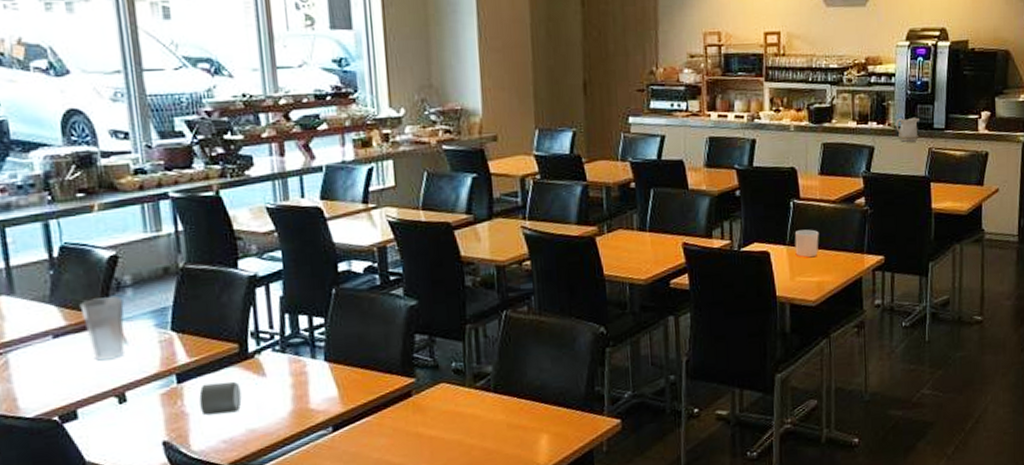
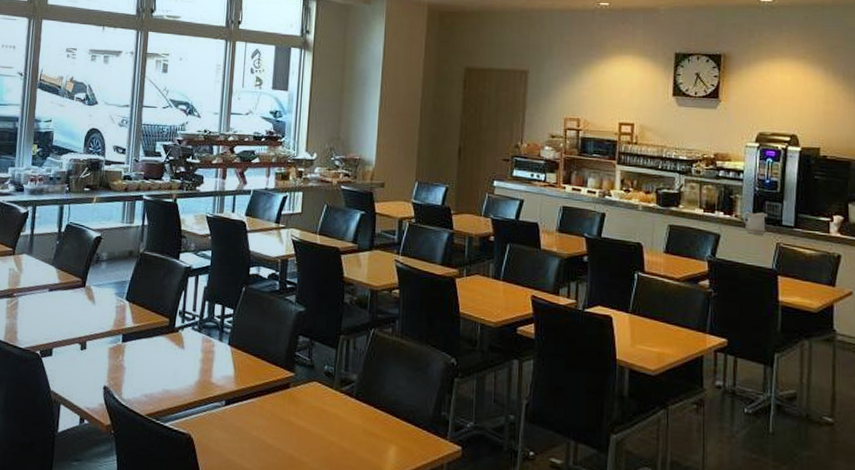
cup: present [79,296,125,361] -> none [70,266,99,315]
cup: present [199,381,242,416] -> none [134,346,165,374]
mug: present [794,229,819,258] -> none [637,301,661,329]

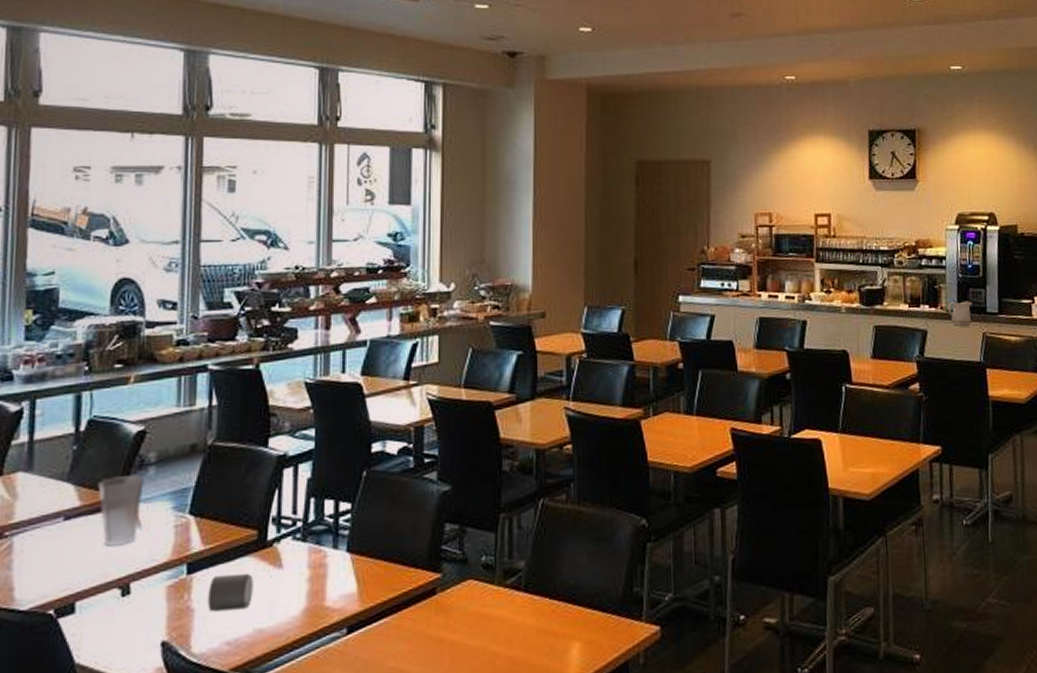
cup: none [70,266,99,315] -> present [98,475,144,547]
cup: none [134,346,165,374] -> present [208,572,254,612]

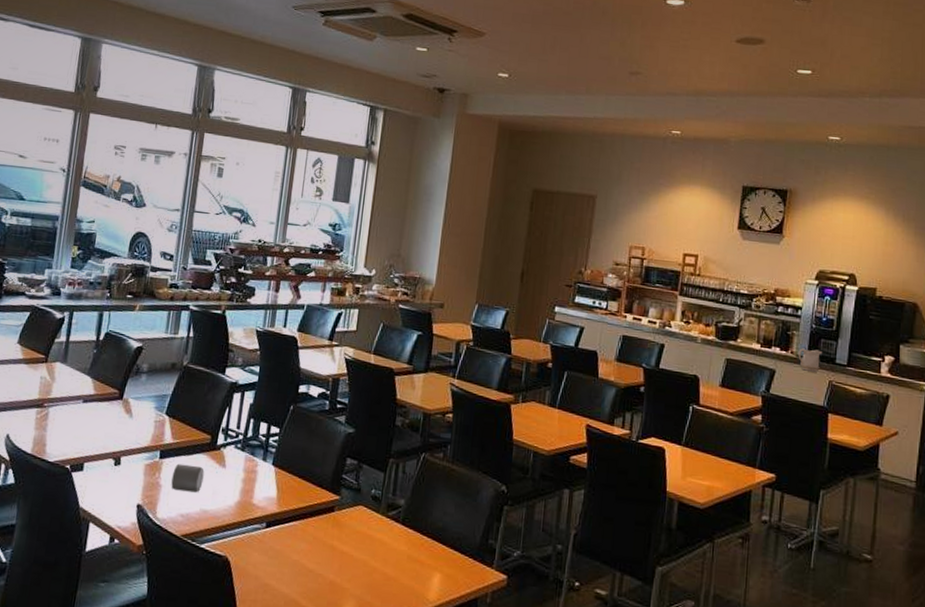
cup: present [98,475,144,547] -> none [106,377,138,429]

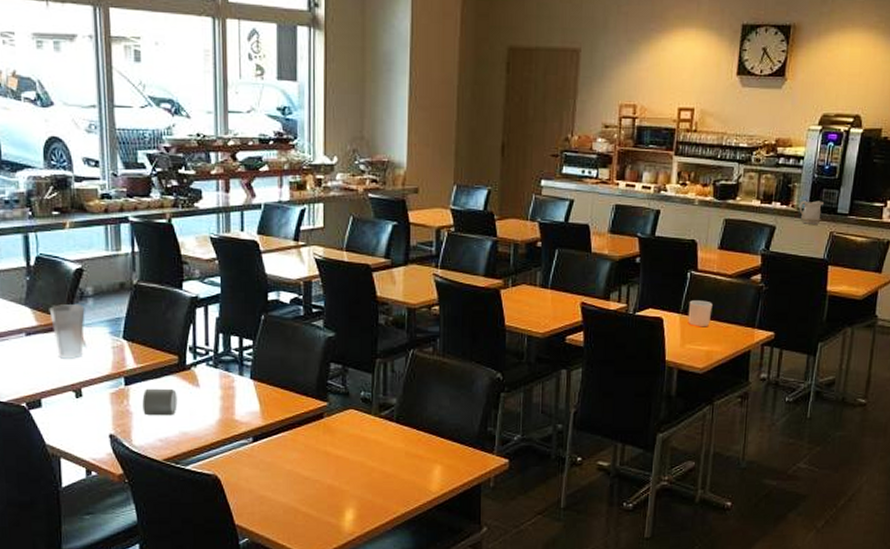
cup: none [106,377,138,429] -> present [49,304,85,359]
mug: none [689,433,714,462] -> present [688,300,713,327]

